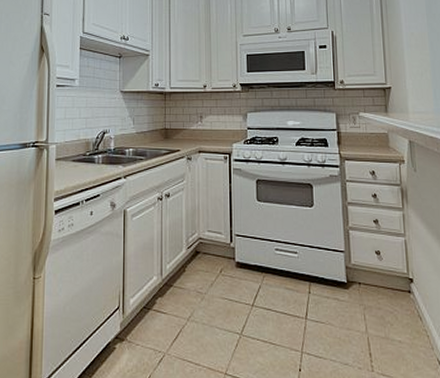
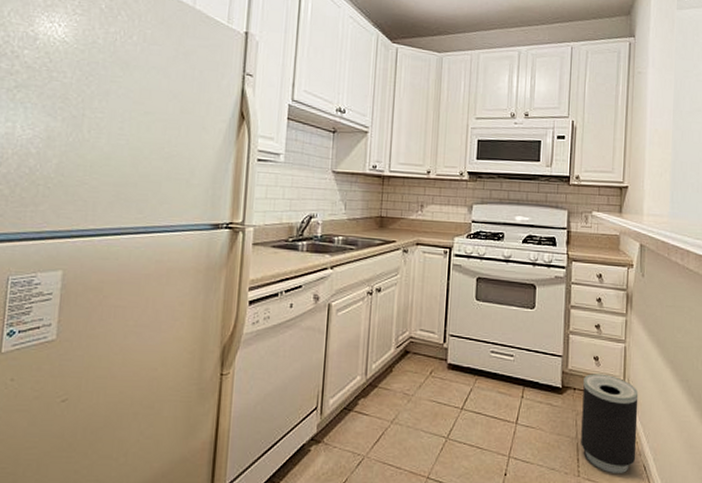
trash bin: none [367,268,429,368] -> present [581,374,639,473]

